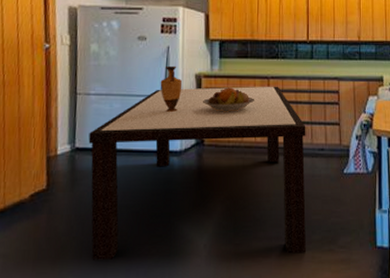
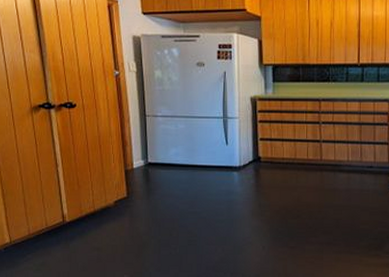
dining table: present [88,86,306,260] -> none [159,108,356,257]
vase: present [160,65,183,112] -> none [219,89,239,132]
fruit bowl: present [203,87,254,112] -> none [258,109,306,132]

